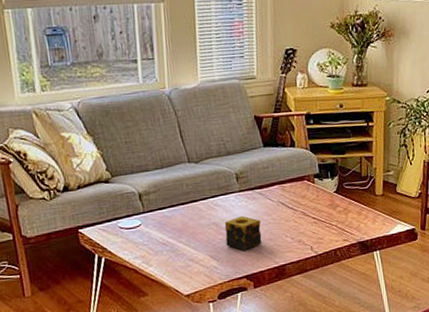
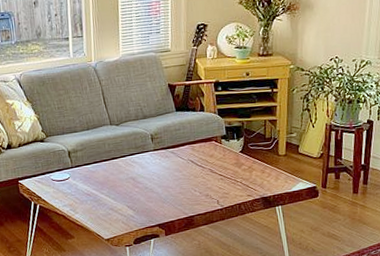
candle: present [224,215,262,250] -> none [140,171,173,202]

